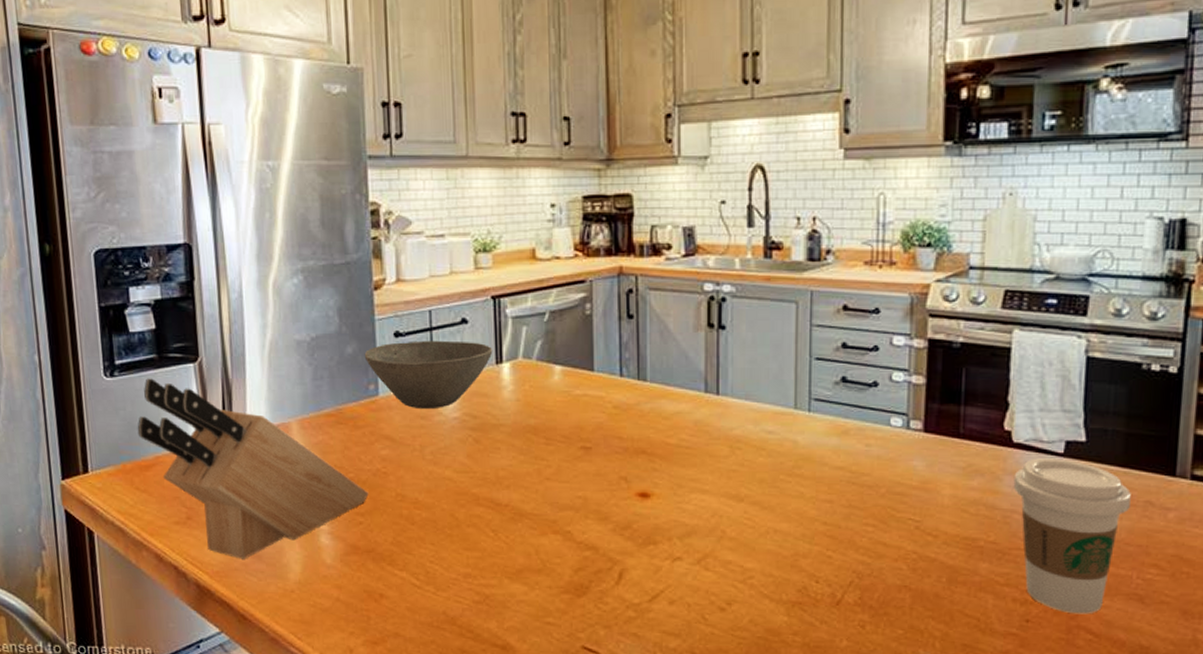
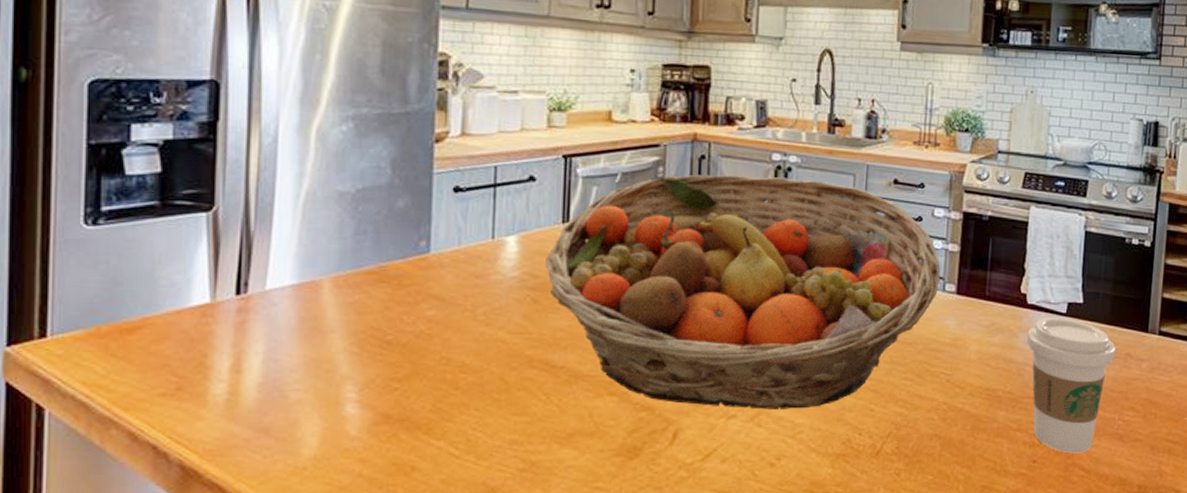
knife block: present [137,378,369,559] -> none [122,228,409,434]
bowl: present [364,340,493,410] -> none [417,197,560,268]
fruit basket: none [483,309,903,553] -> present [545,174,941,409]

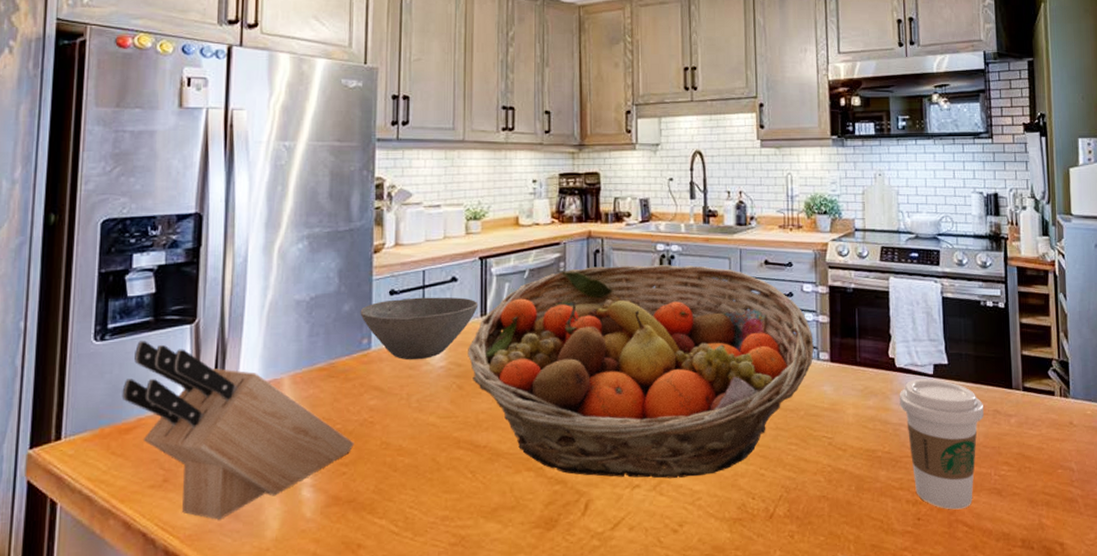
knife block: none [122,228,409,434] -> present [121,341,354,520]
bowl: none [417,197,560,268] -> present [360,297,479,360]

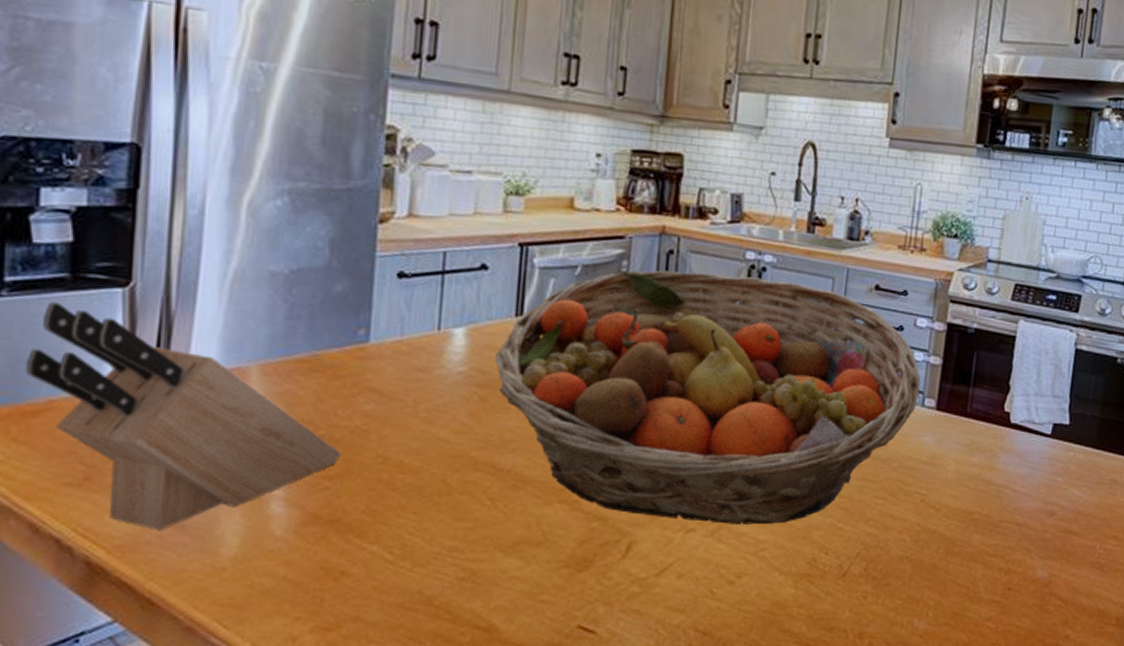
bowl: present [360,297,479,360] -> none [356,284,514,362]
coffee cup: present [899,379,984,510] -> none [1007,438,1101,582]

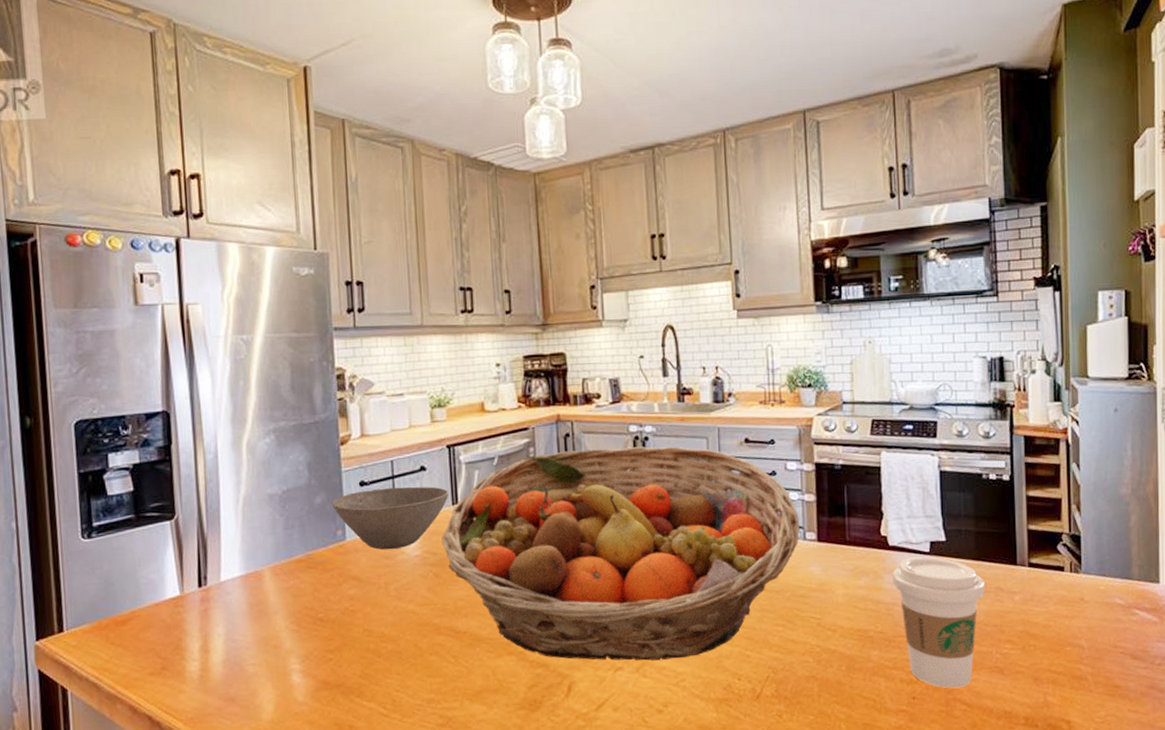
knife block: present [25,302,342,530] -> none [113,537,338,704]
bowl: none [356,284,514,362] -> present [332,486,449,550]
coffee cup: none [1007,438,1101,582] -> present [892,556,985,689]

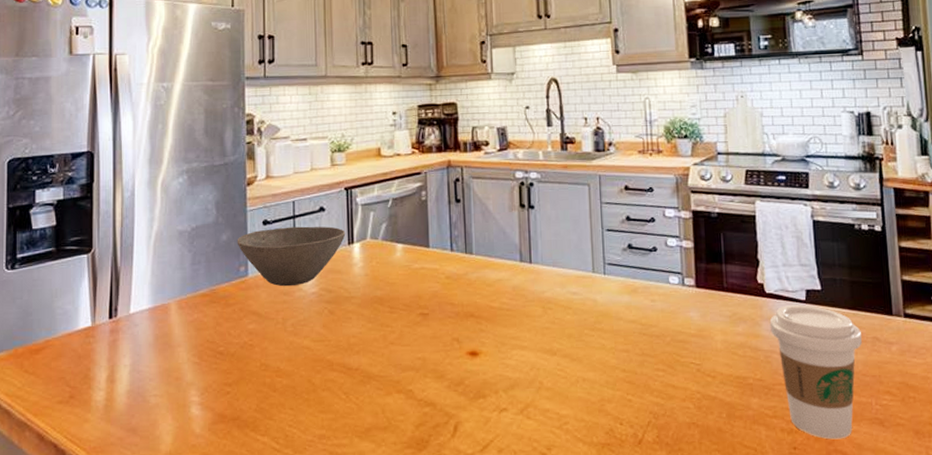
fruit basket: present [442,446,800,661] -> none [337,192,679,403]

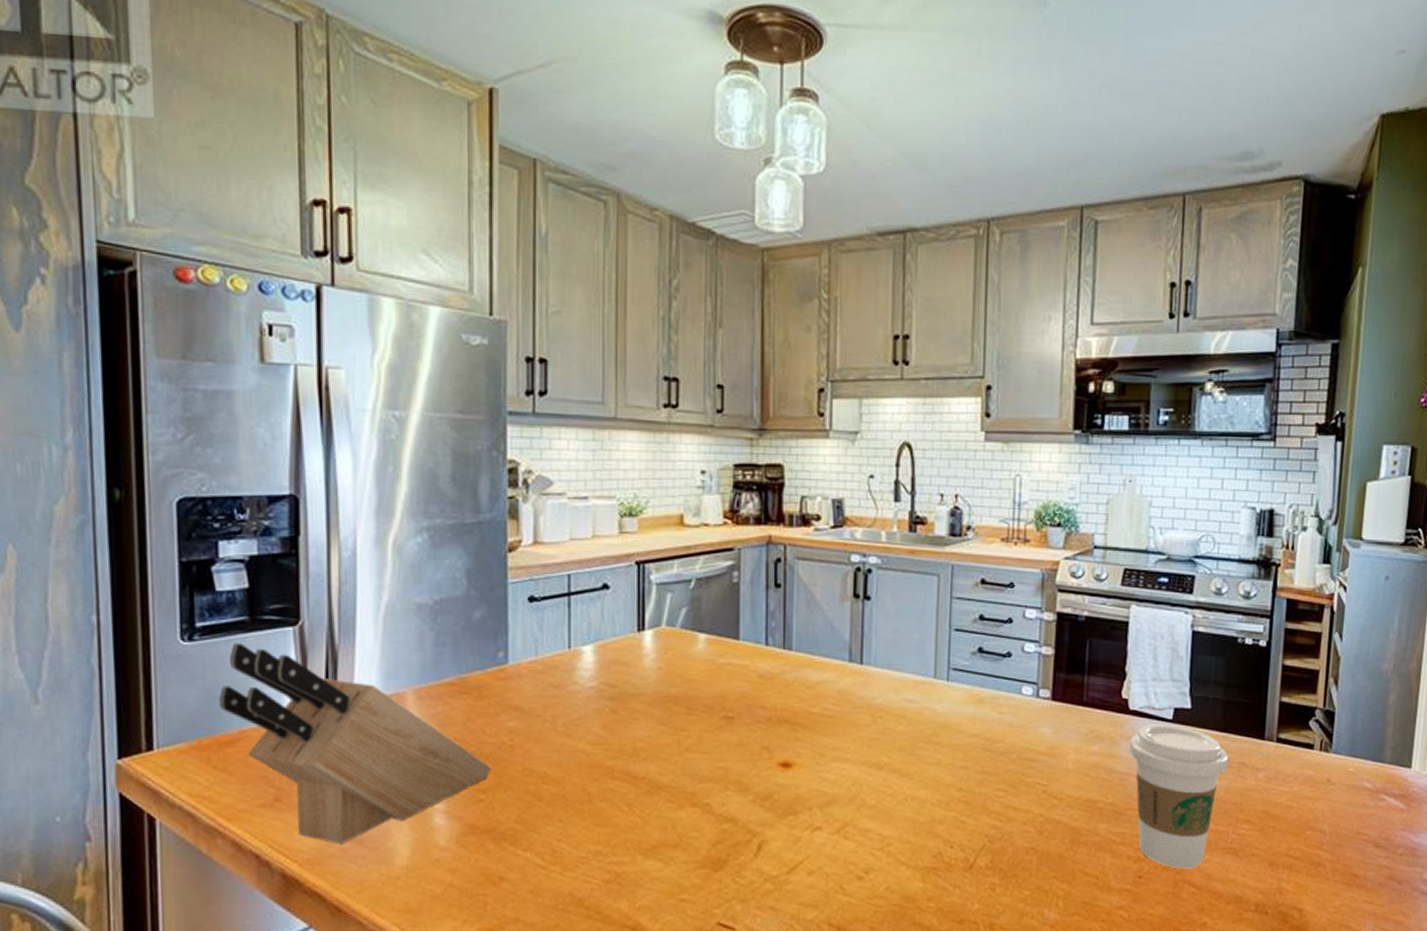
knife block: none [31,269,236,434] -> present [218,643,492,844]
bowl: present [237,226,346,287] -> none [494,606,635,678]

